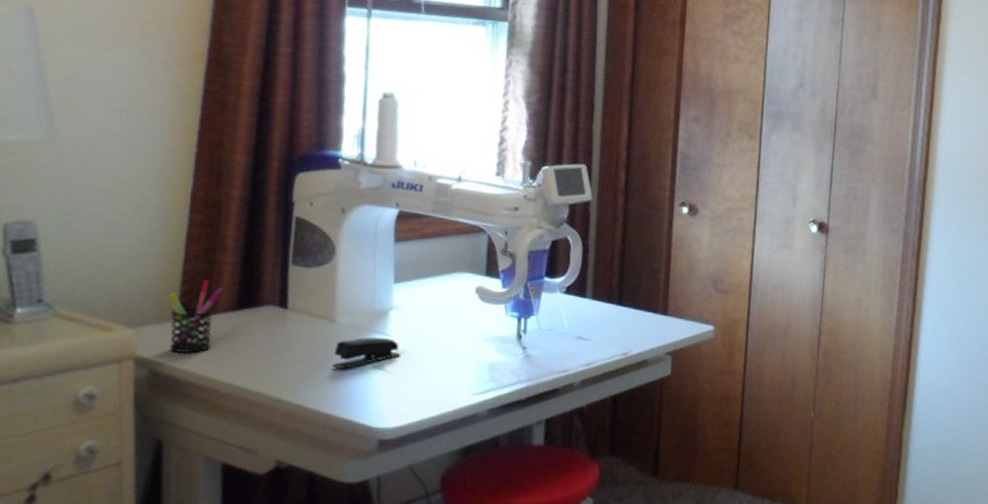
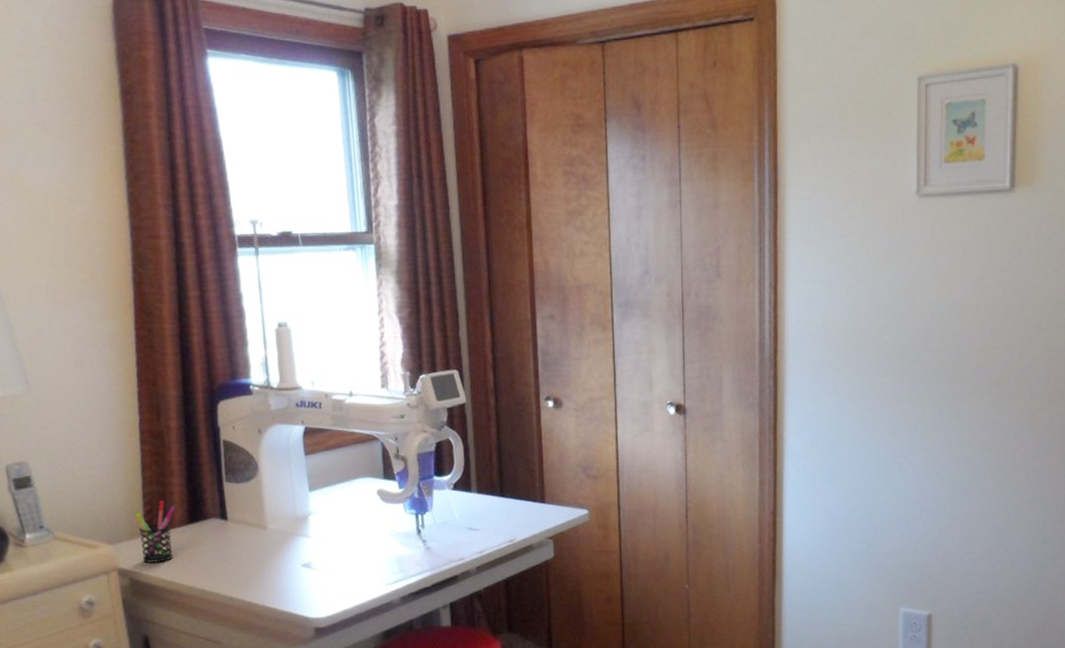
stapler: present [332,338,400,369] -> none [269,540,322,569]

